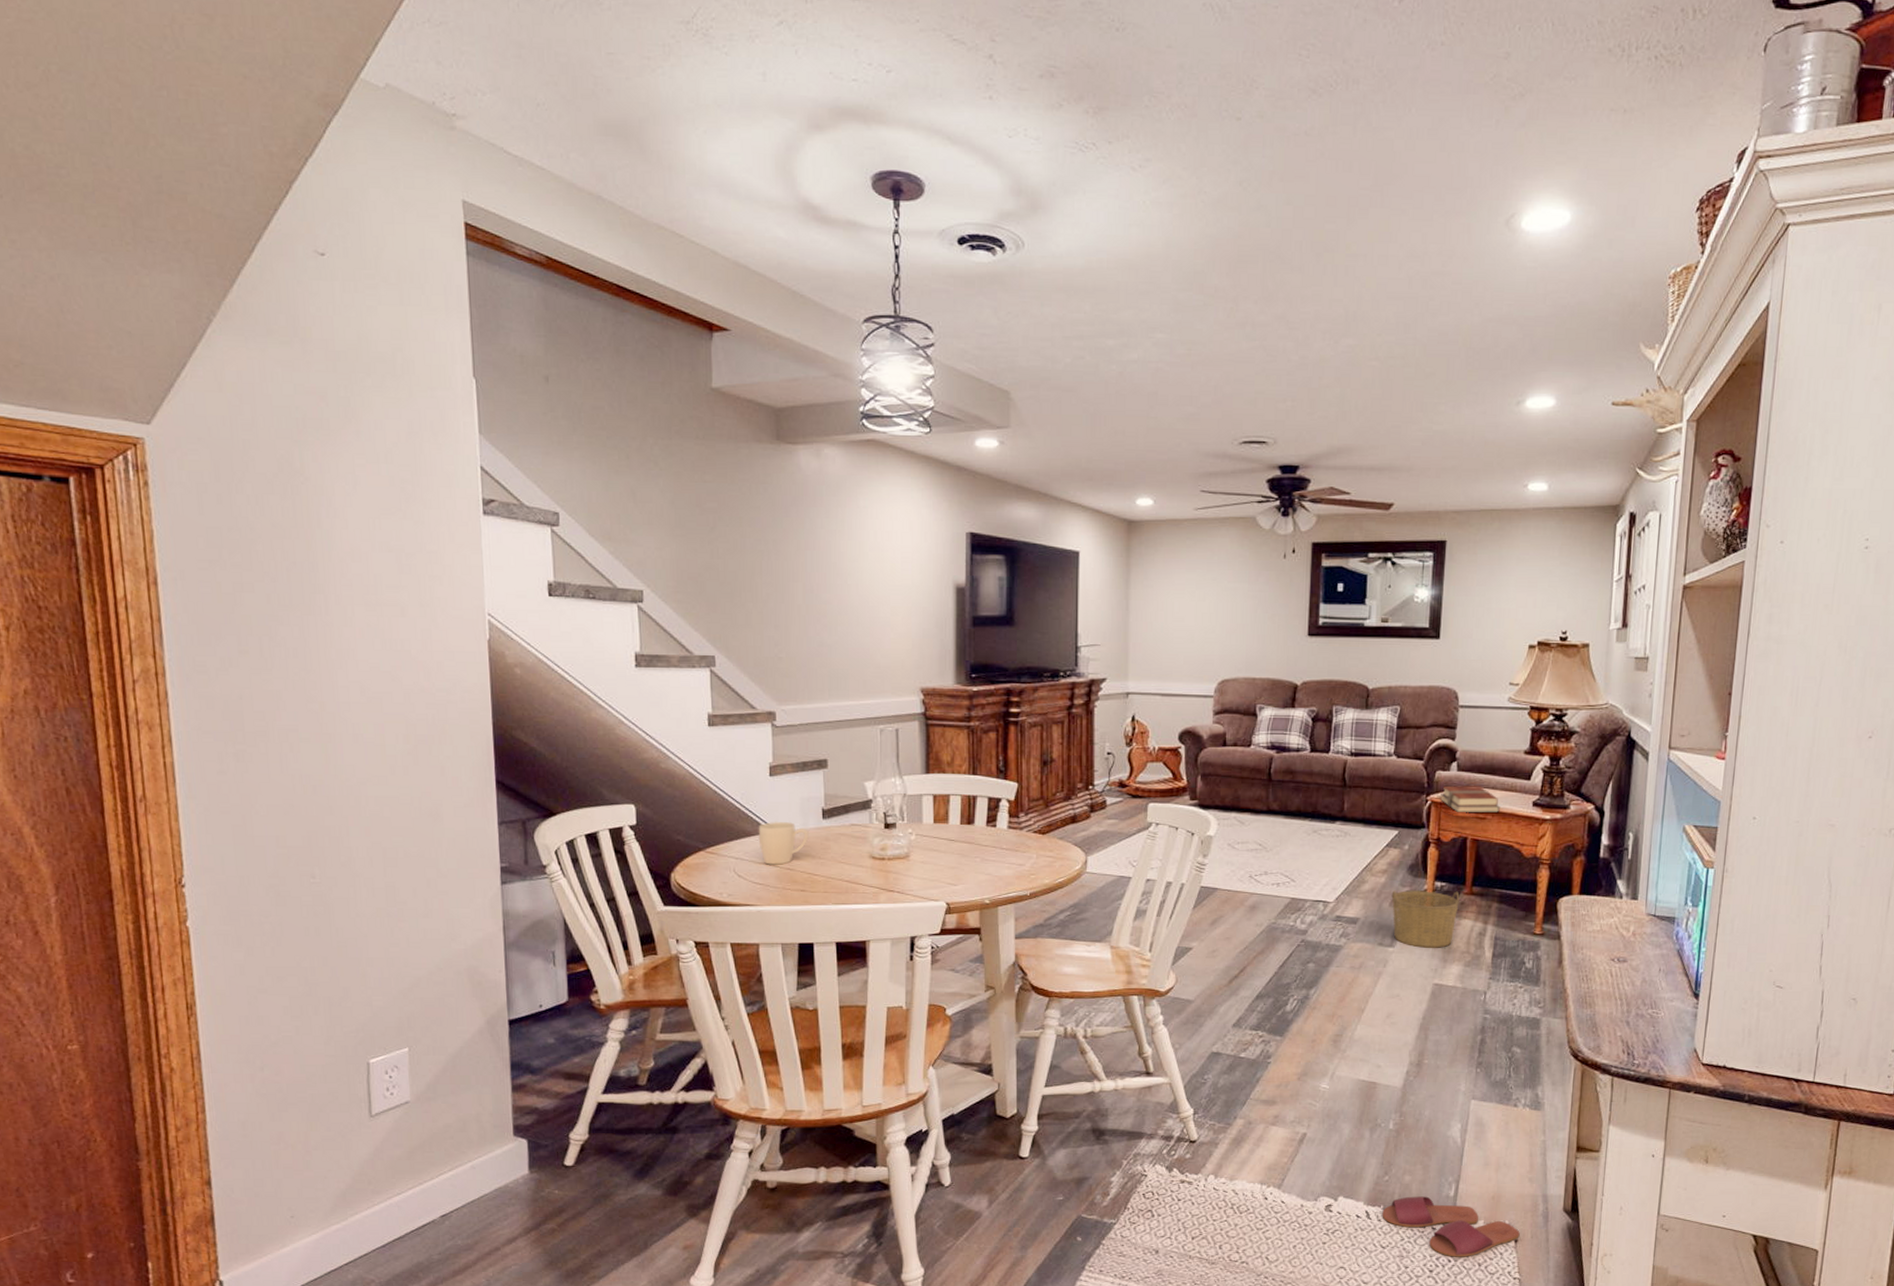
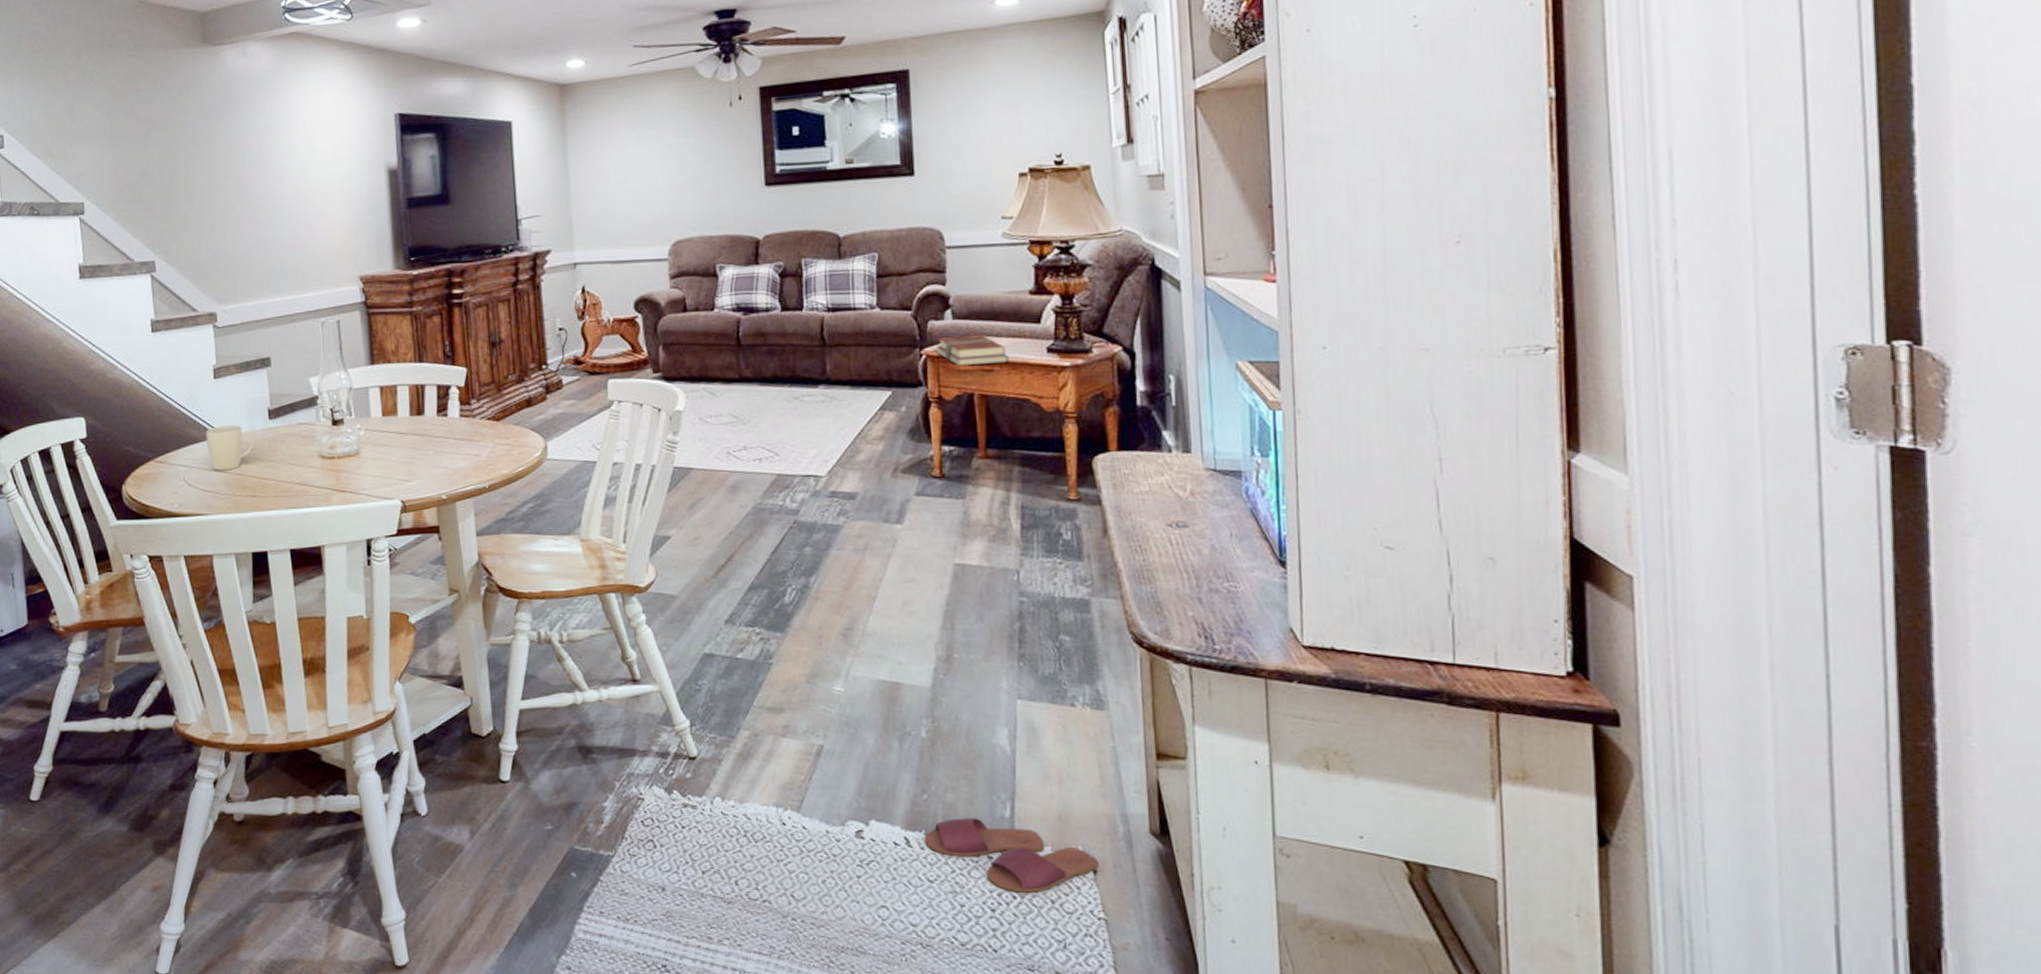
basket: present [1391,890,1460,948] -> none [892,455,974,523]

